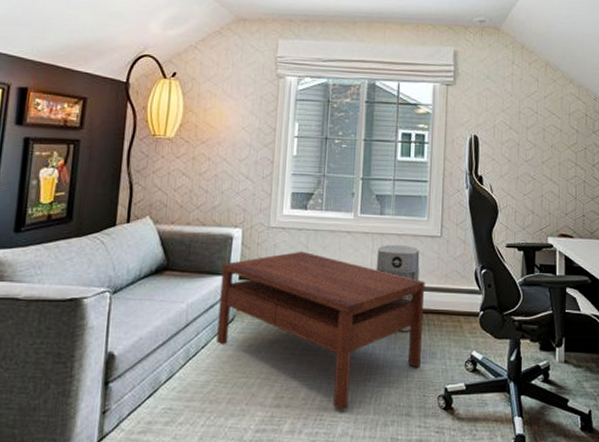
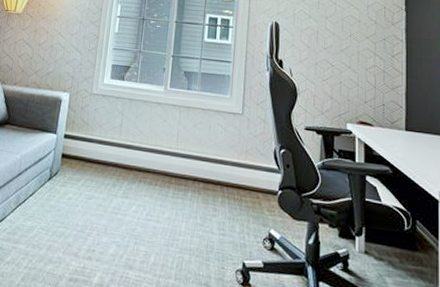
coffee table: present [216,251,425,411] -> none [42,117,227,272]
air purifier: present [376,244,420,332] -> none [182,118,223,203]

